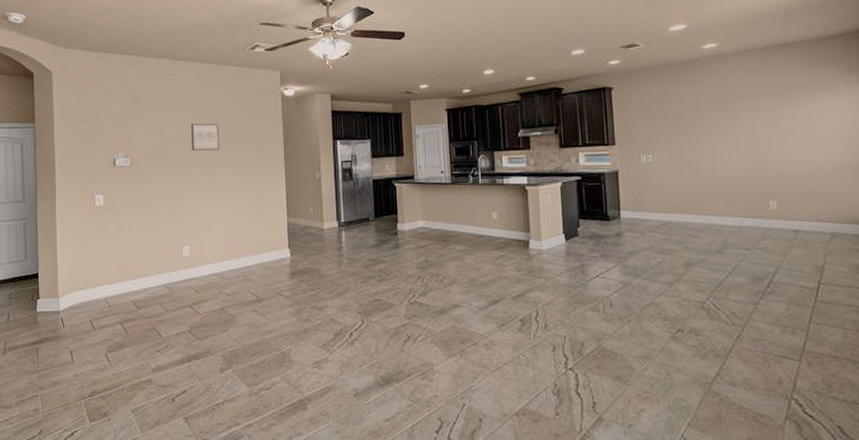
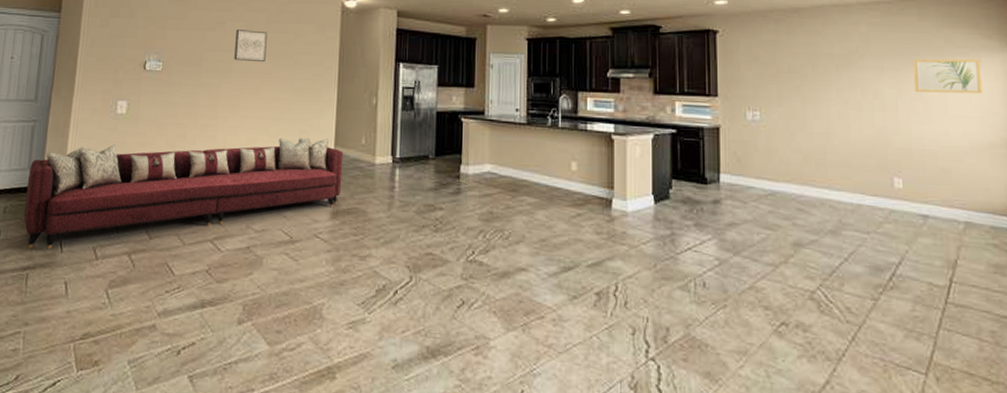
sofa: none [26,211,297,327] -> present [24,137,344,250]
wall art: none [783,93,844,126] -> present [912,58,983,94]

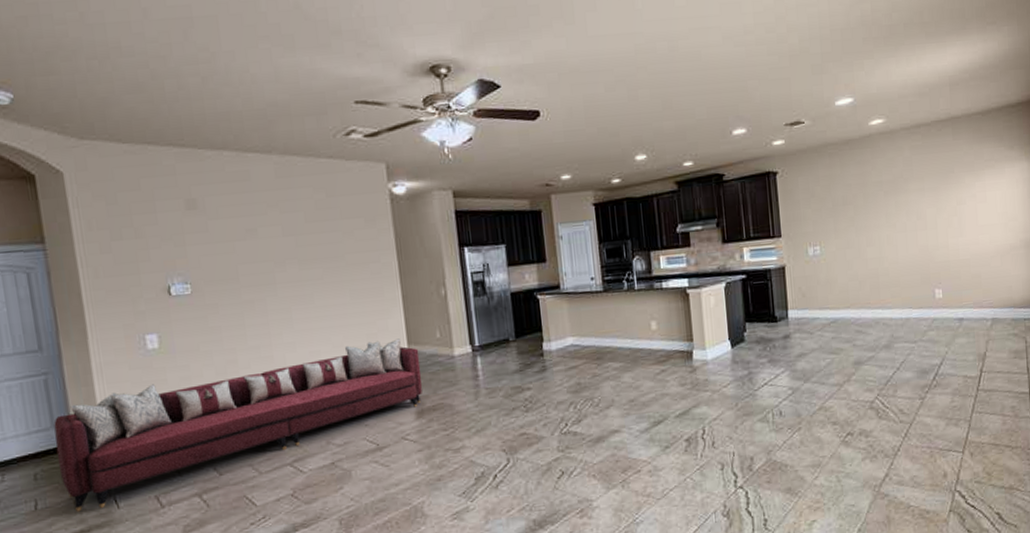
wall art: present [234,30,267,62] -> none [272,233,313,270]
wall art: present [912,58,983,94] -> none [949,170,1006,208]

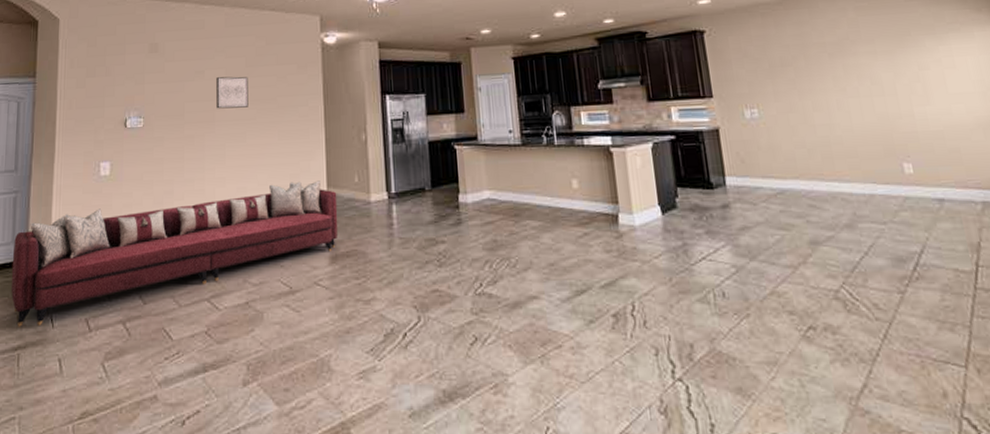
wall art: none [272,233,313,270] -> present [216,76,249,109]

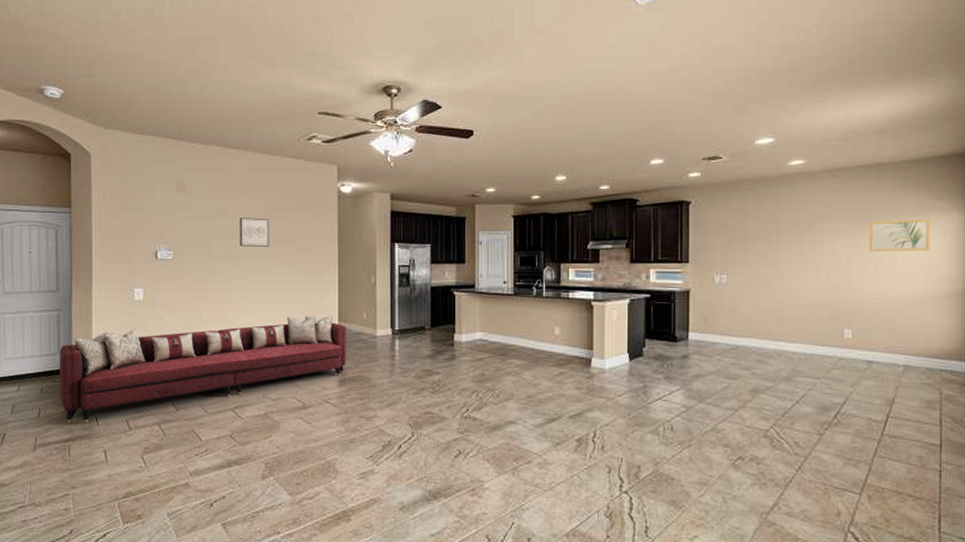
wall art: none [905,34,980,73] -> present [868,219,931,251]

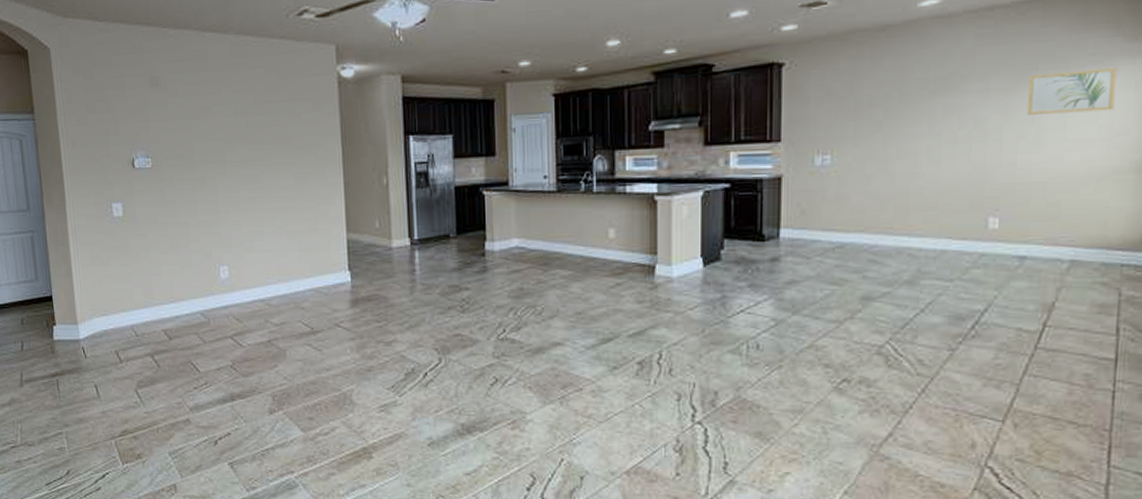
sofa: present [59,315,347,424] -> none [37,225,359,357]
wall art: present [240,218,269,247] -> none [224,114,261,149]

